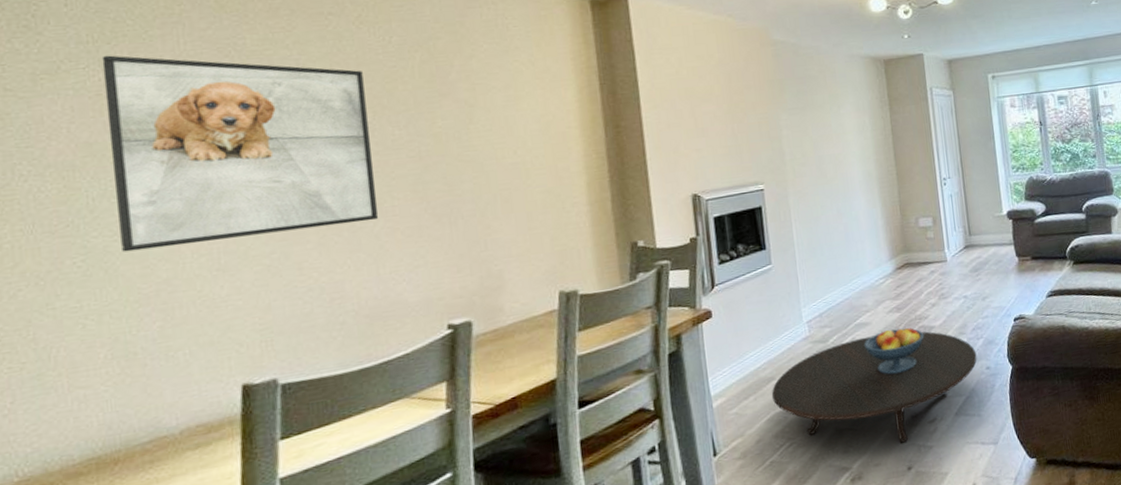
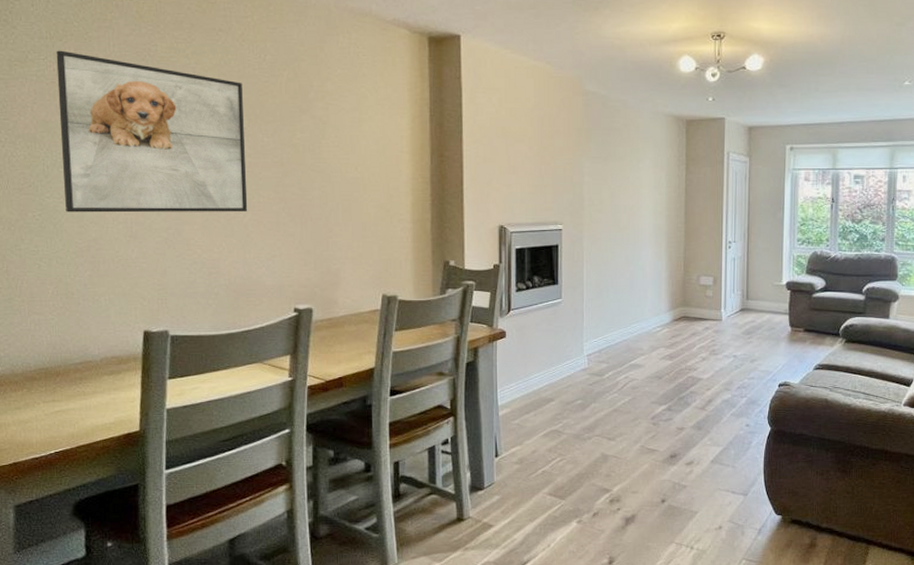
table: present [771,331,977,443] -> none [549,377,739,478]
fruit bowl: present [865,326,924,375] -> none [636,374,692,415]

